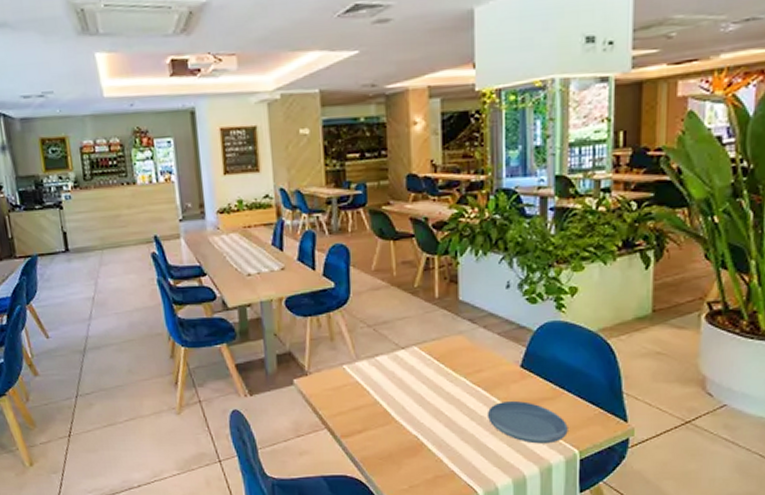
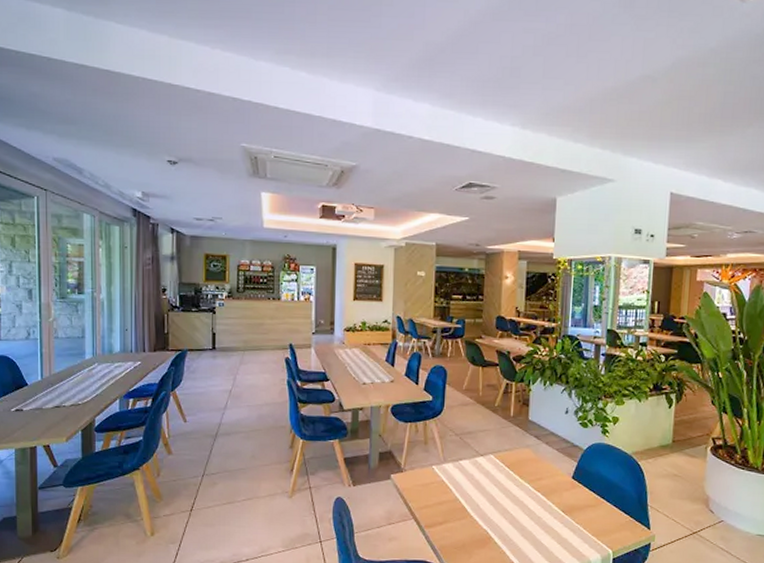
plate: present [488,401,568,444] -> none [544,506,605,544]

